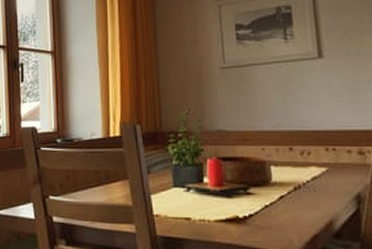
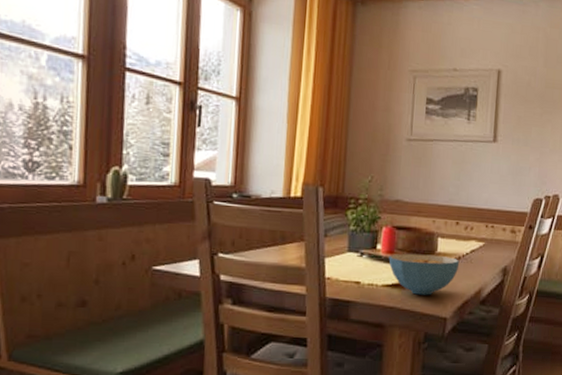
cereal bowl: none [218,185,301,230] -> present [389,253,460,295]

